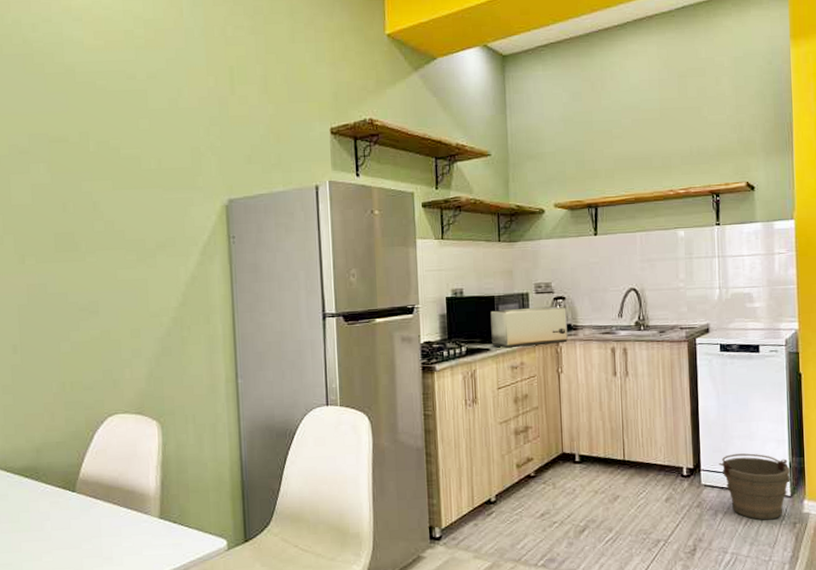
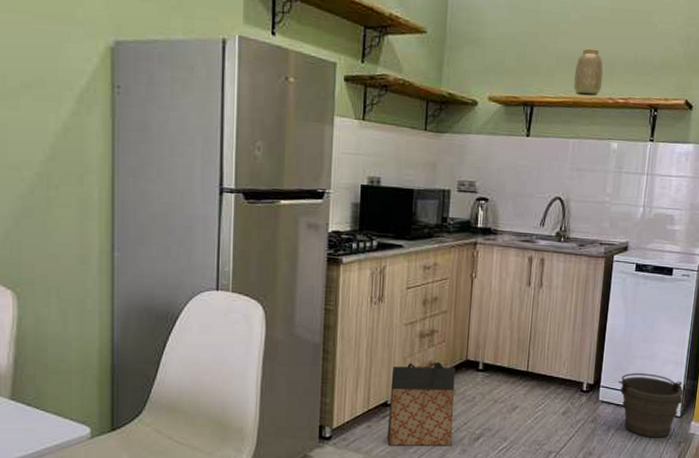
toaster: present [490,306,568,349] -> none [405,205,488,248]
bag: none [492,457,558,543] -> present [387,362,456,446]
vase: none [632,147,661,192] -> present [573,48,604,97]

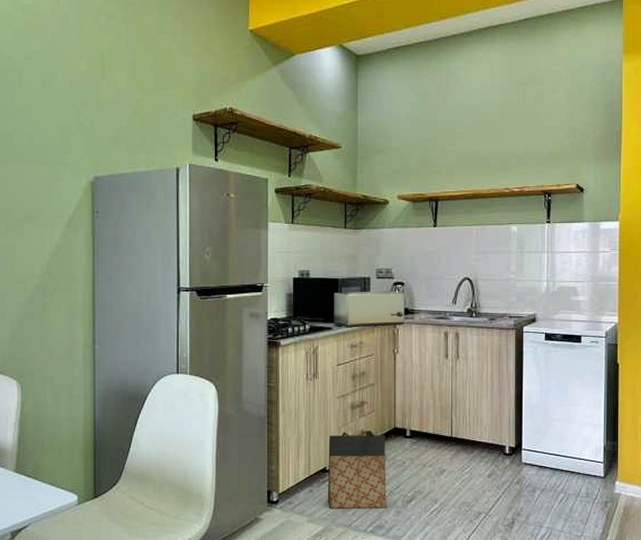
toaster: none [405,205,488,248] -> present [334,291,405,328]
vase: present [573,48,604,97] -> none [472,148,498,188]
bucket: present [618,373,684,438] -> none [539,436,605,498]

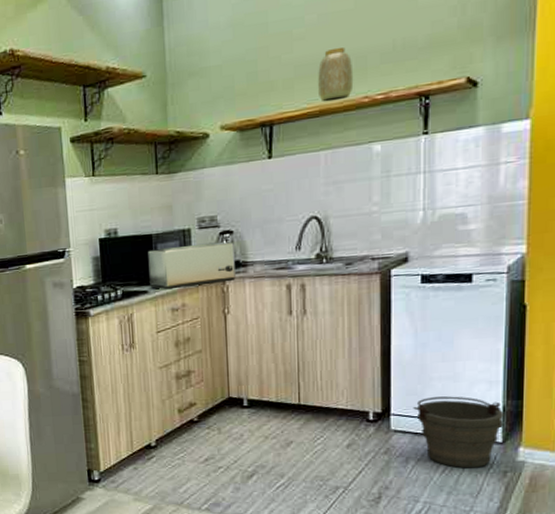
bag: present [327,430,386,509] -> none [151,402,223,486]
vase: none [472,148,498,188] -> present [317,47,354,103]
bucket: none [539,436,605,498] -> present [413,396,505,469]

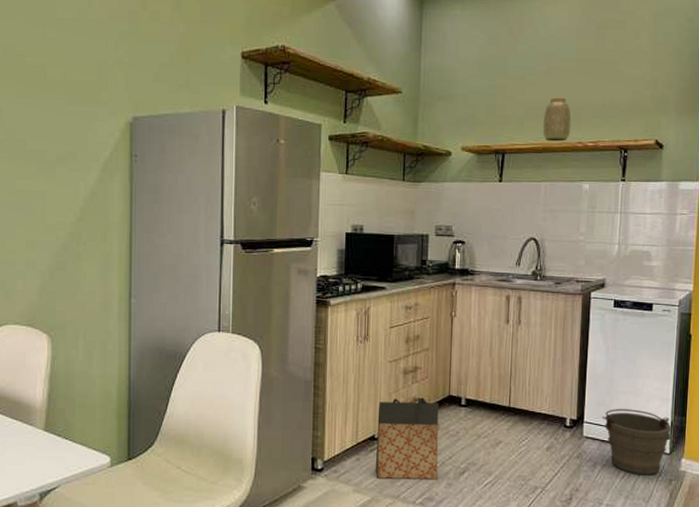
toaster: present [148,242,236,290] -> none [388,249,465,289]
bag: none [151,402,223,486] -> present [375,398,439,479]

